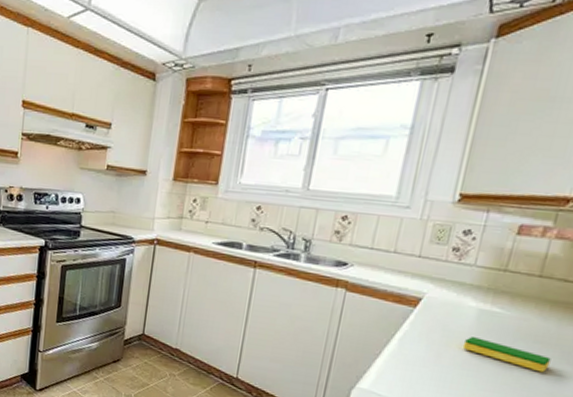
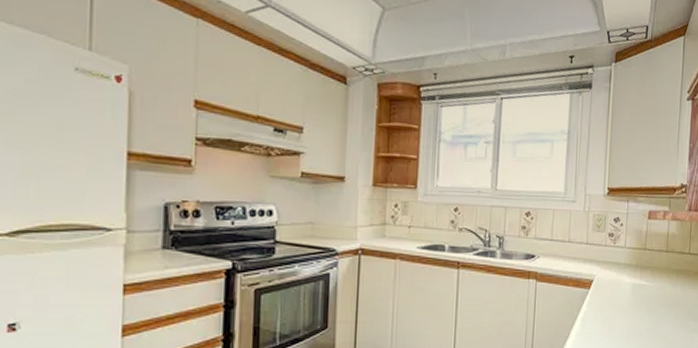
dish sponge: present [462,337,551,373] -> none [625,309,682,330]

